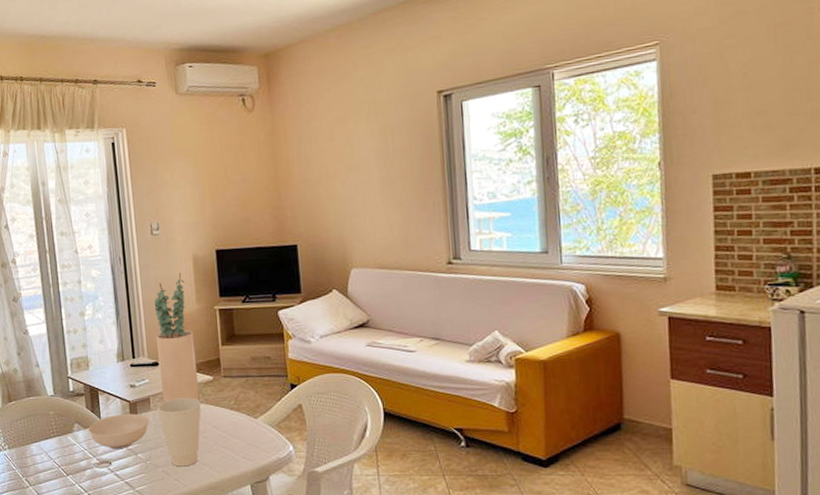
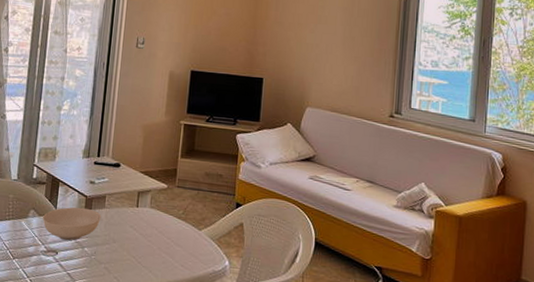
vase: present [154,272,201,413] -> none [117,85,159,217]
cup: present [157,397,202,467] -> none [111,200,153,267]

